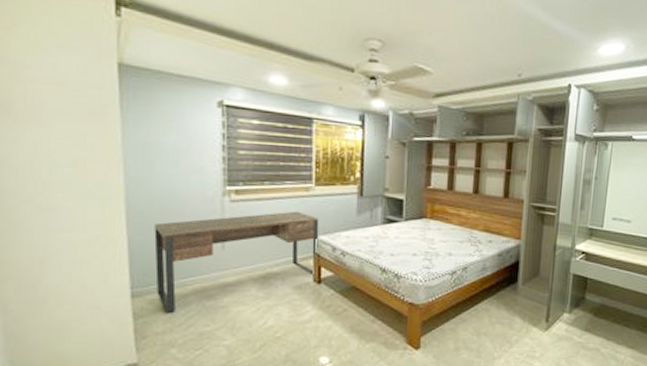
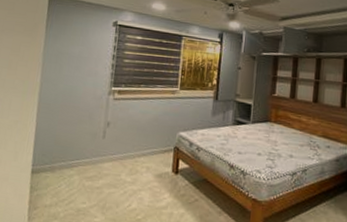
desk: present [154,211,319,314] -> none [50,110,181,190]

